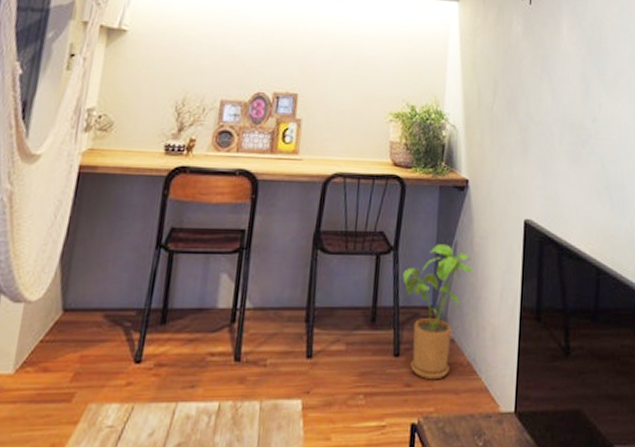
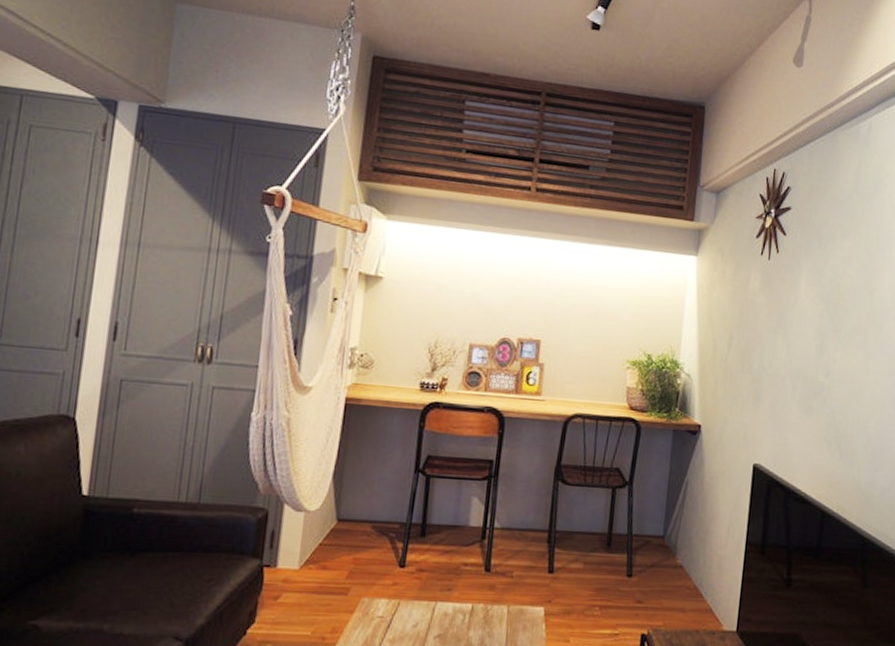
house plant: present [402,244,473,380] -> none [636,482,703,599]

